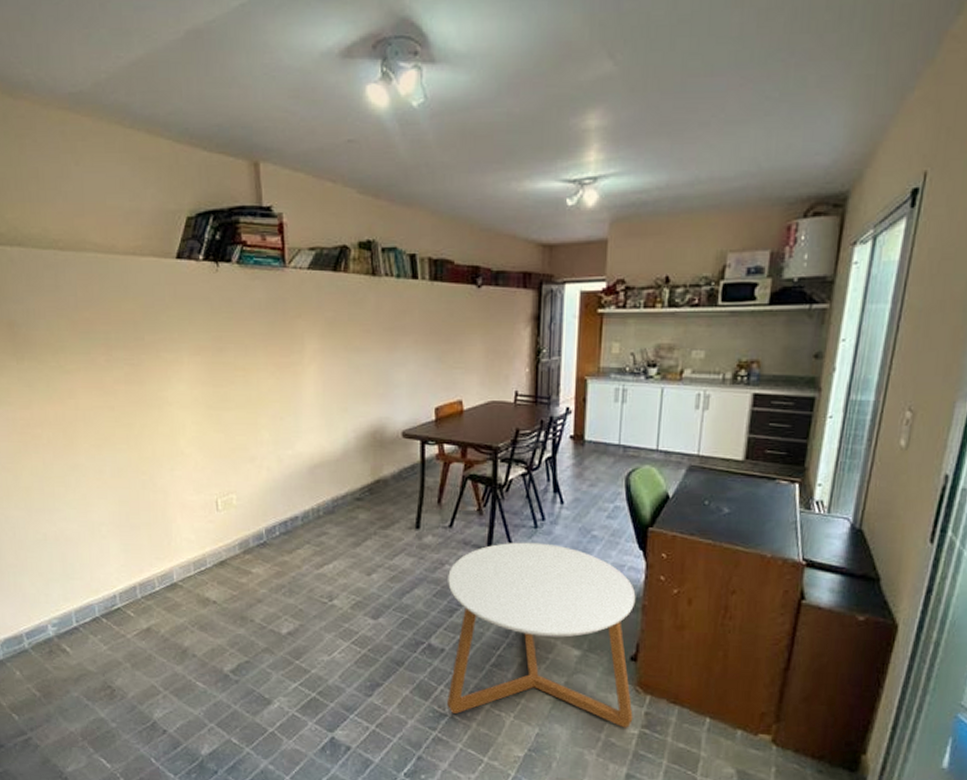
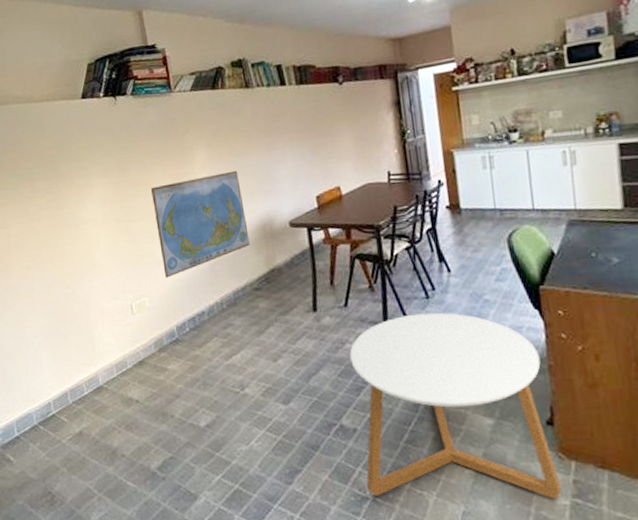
world map: none [250,367,356,476] -> present [150,170,250,278]

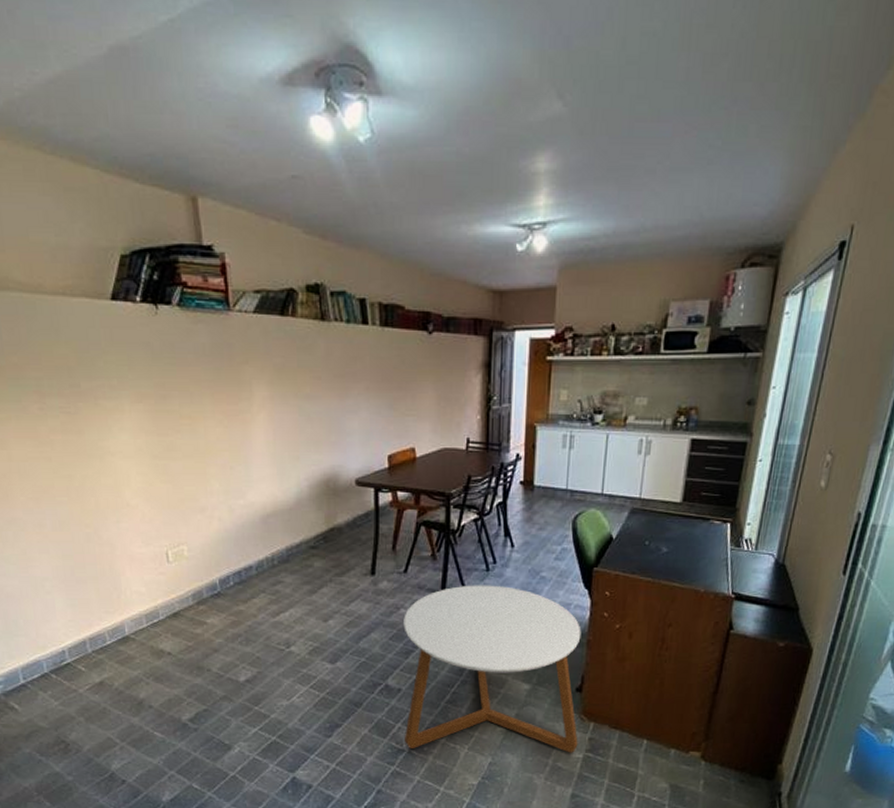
world map: present [150,170,250,278] -> none [196,415,310,527]

